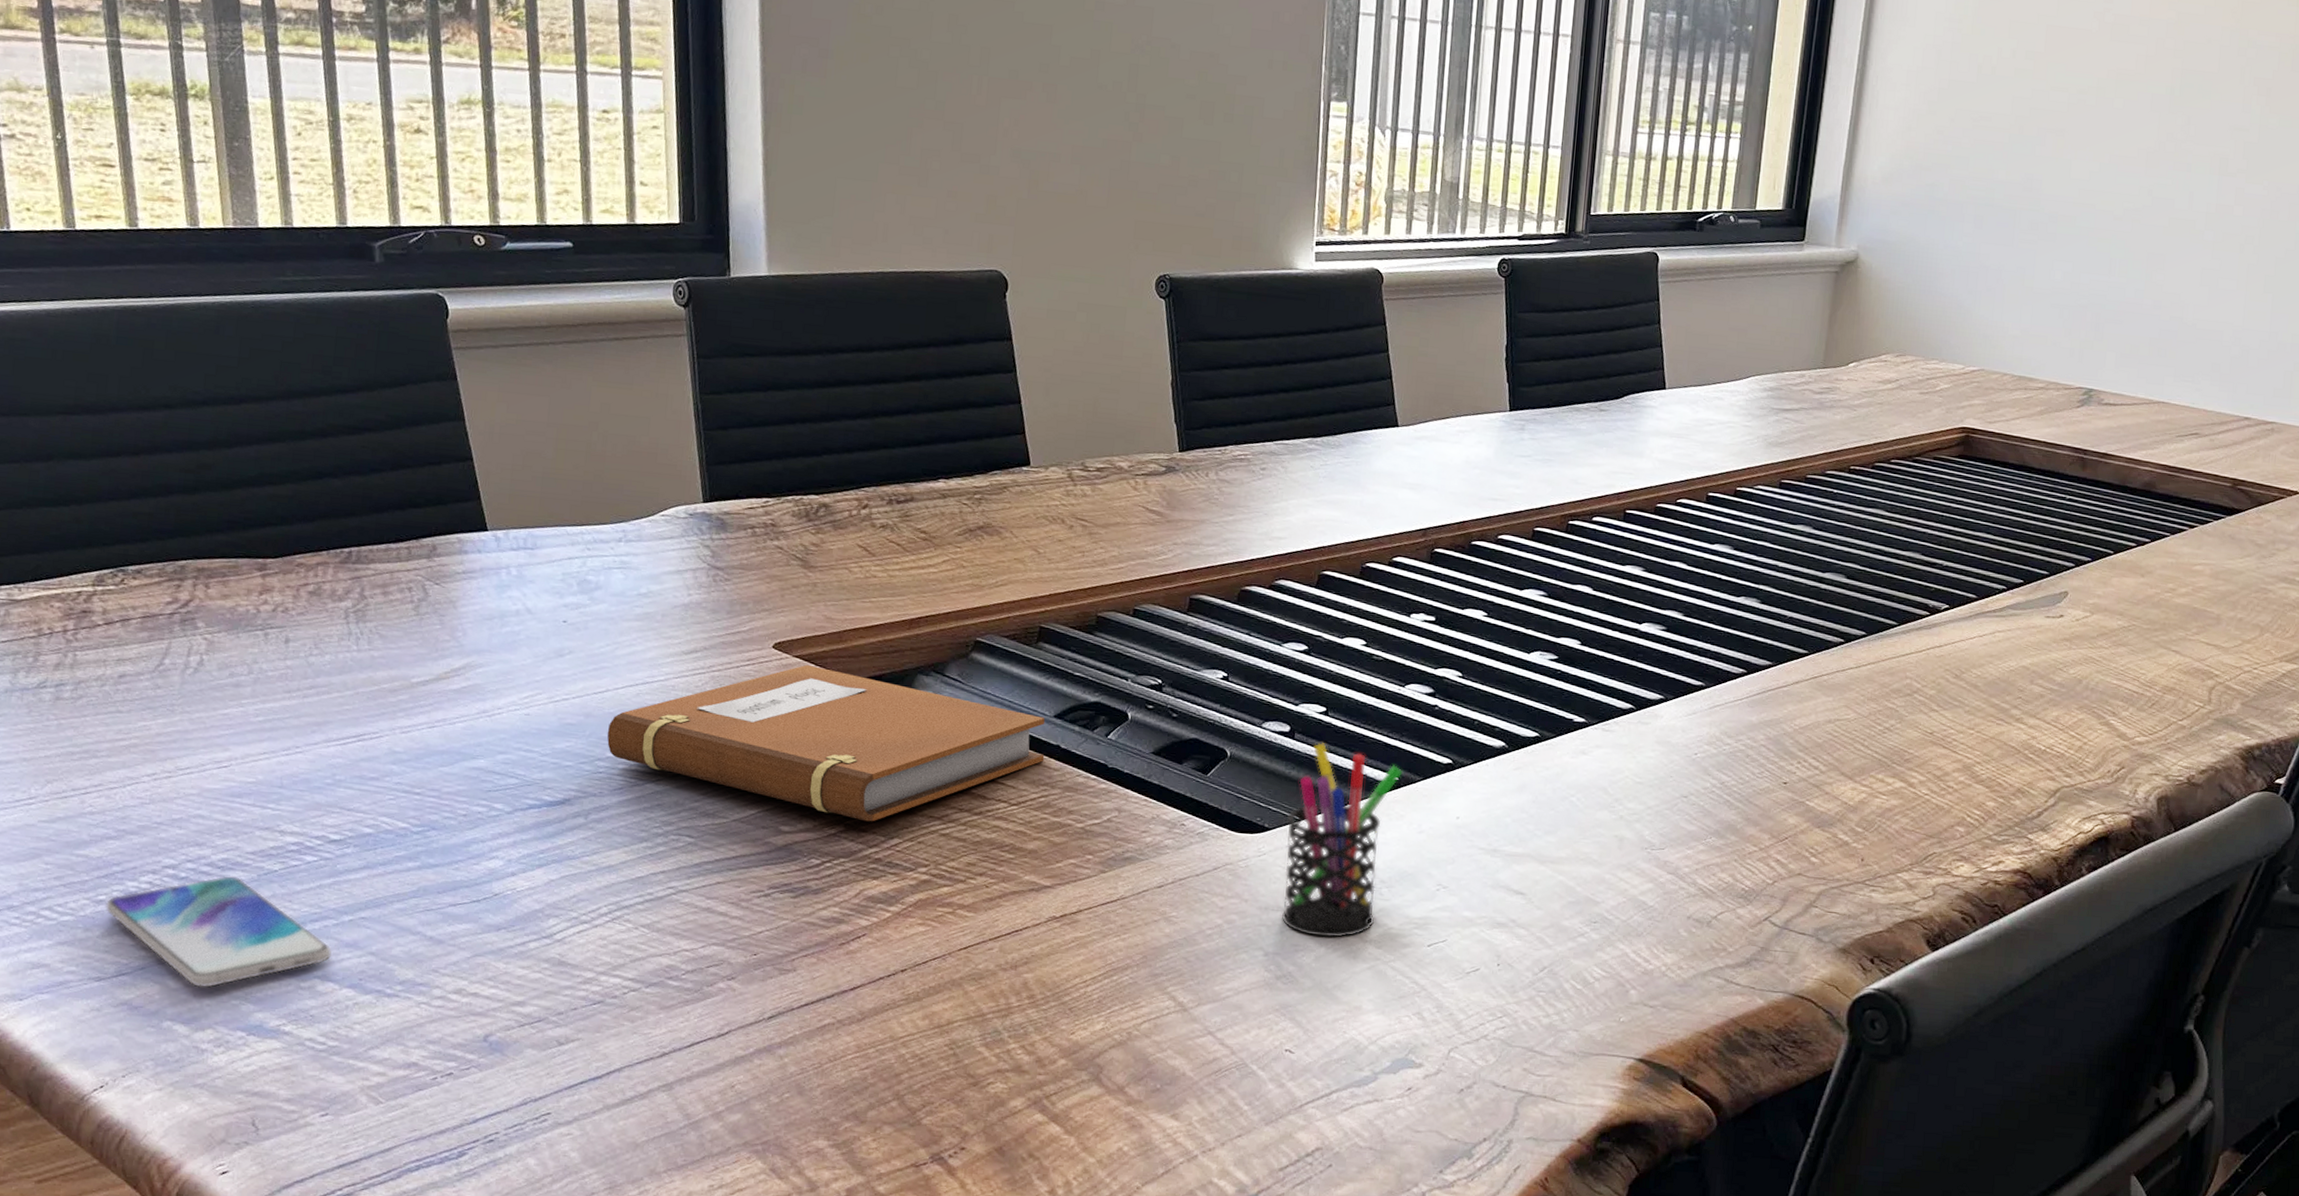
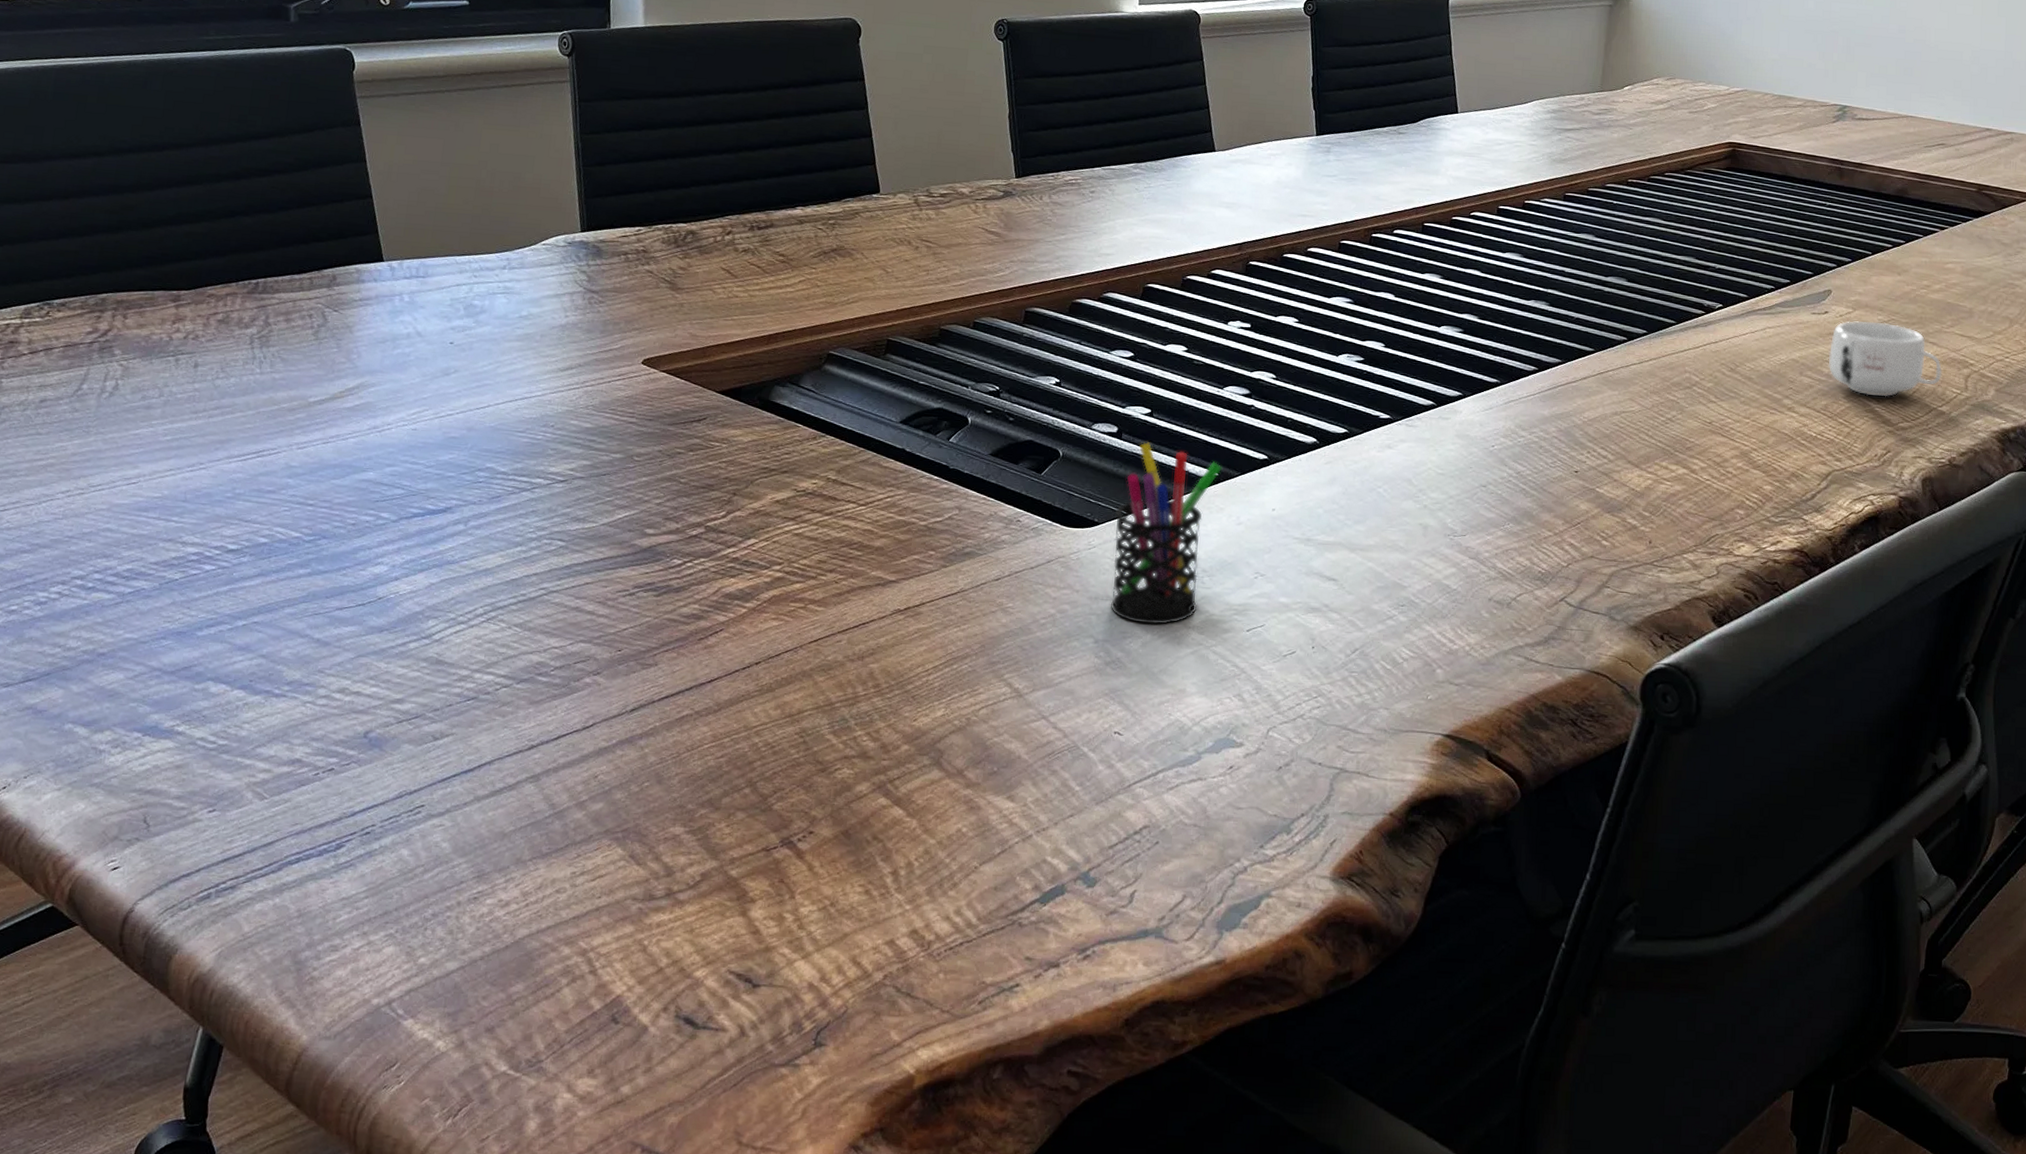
smartphone: present [105,876,333,988] -> none [17,585,226,691]
notebook: present [607,664,1045,822] -> none [487,378,892,524]
mug: none [2061,625,2184,709] -> present [1828,320,1942,397]

